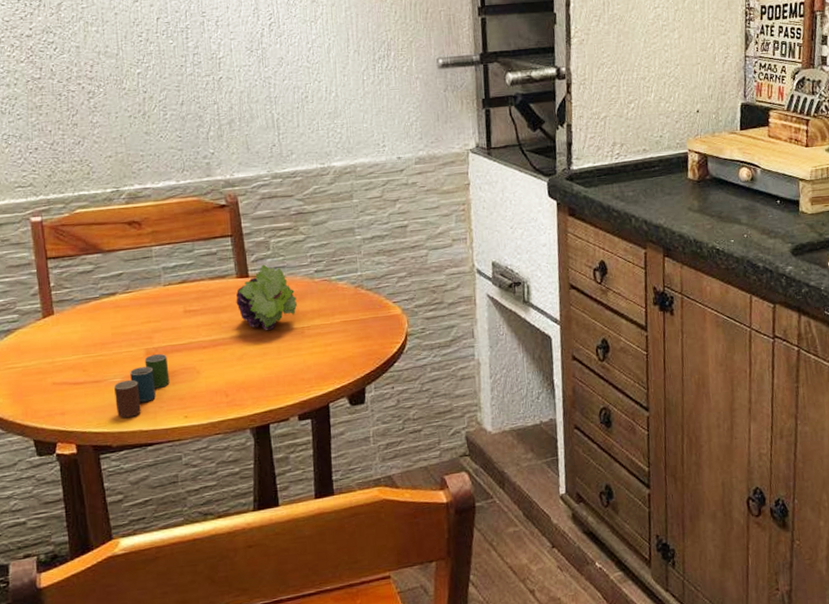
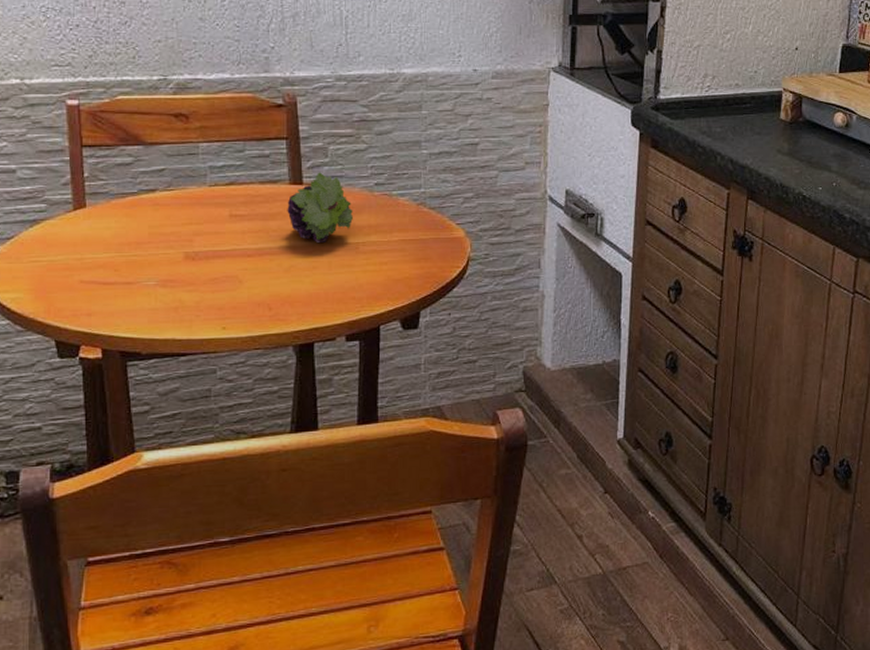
cup: present [114,353,170,418] -> none [148,258,209,324]

